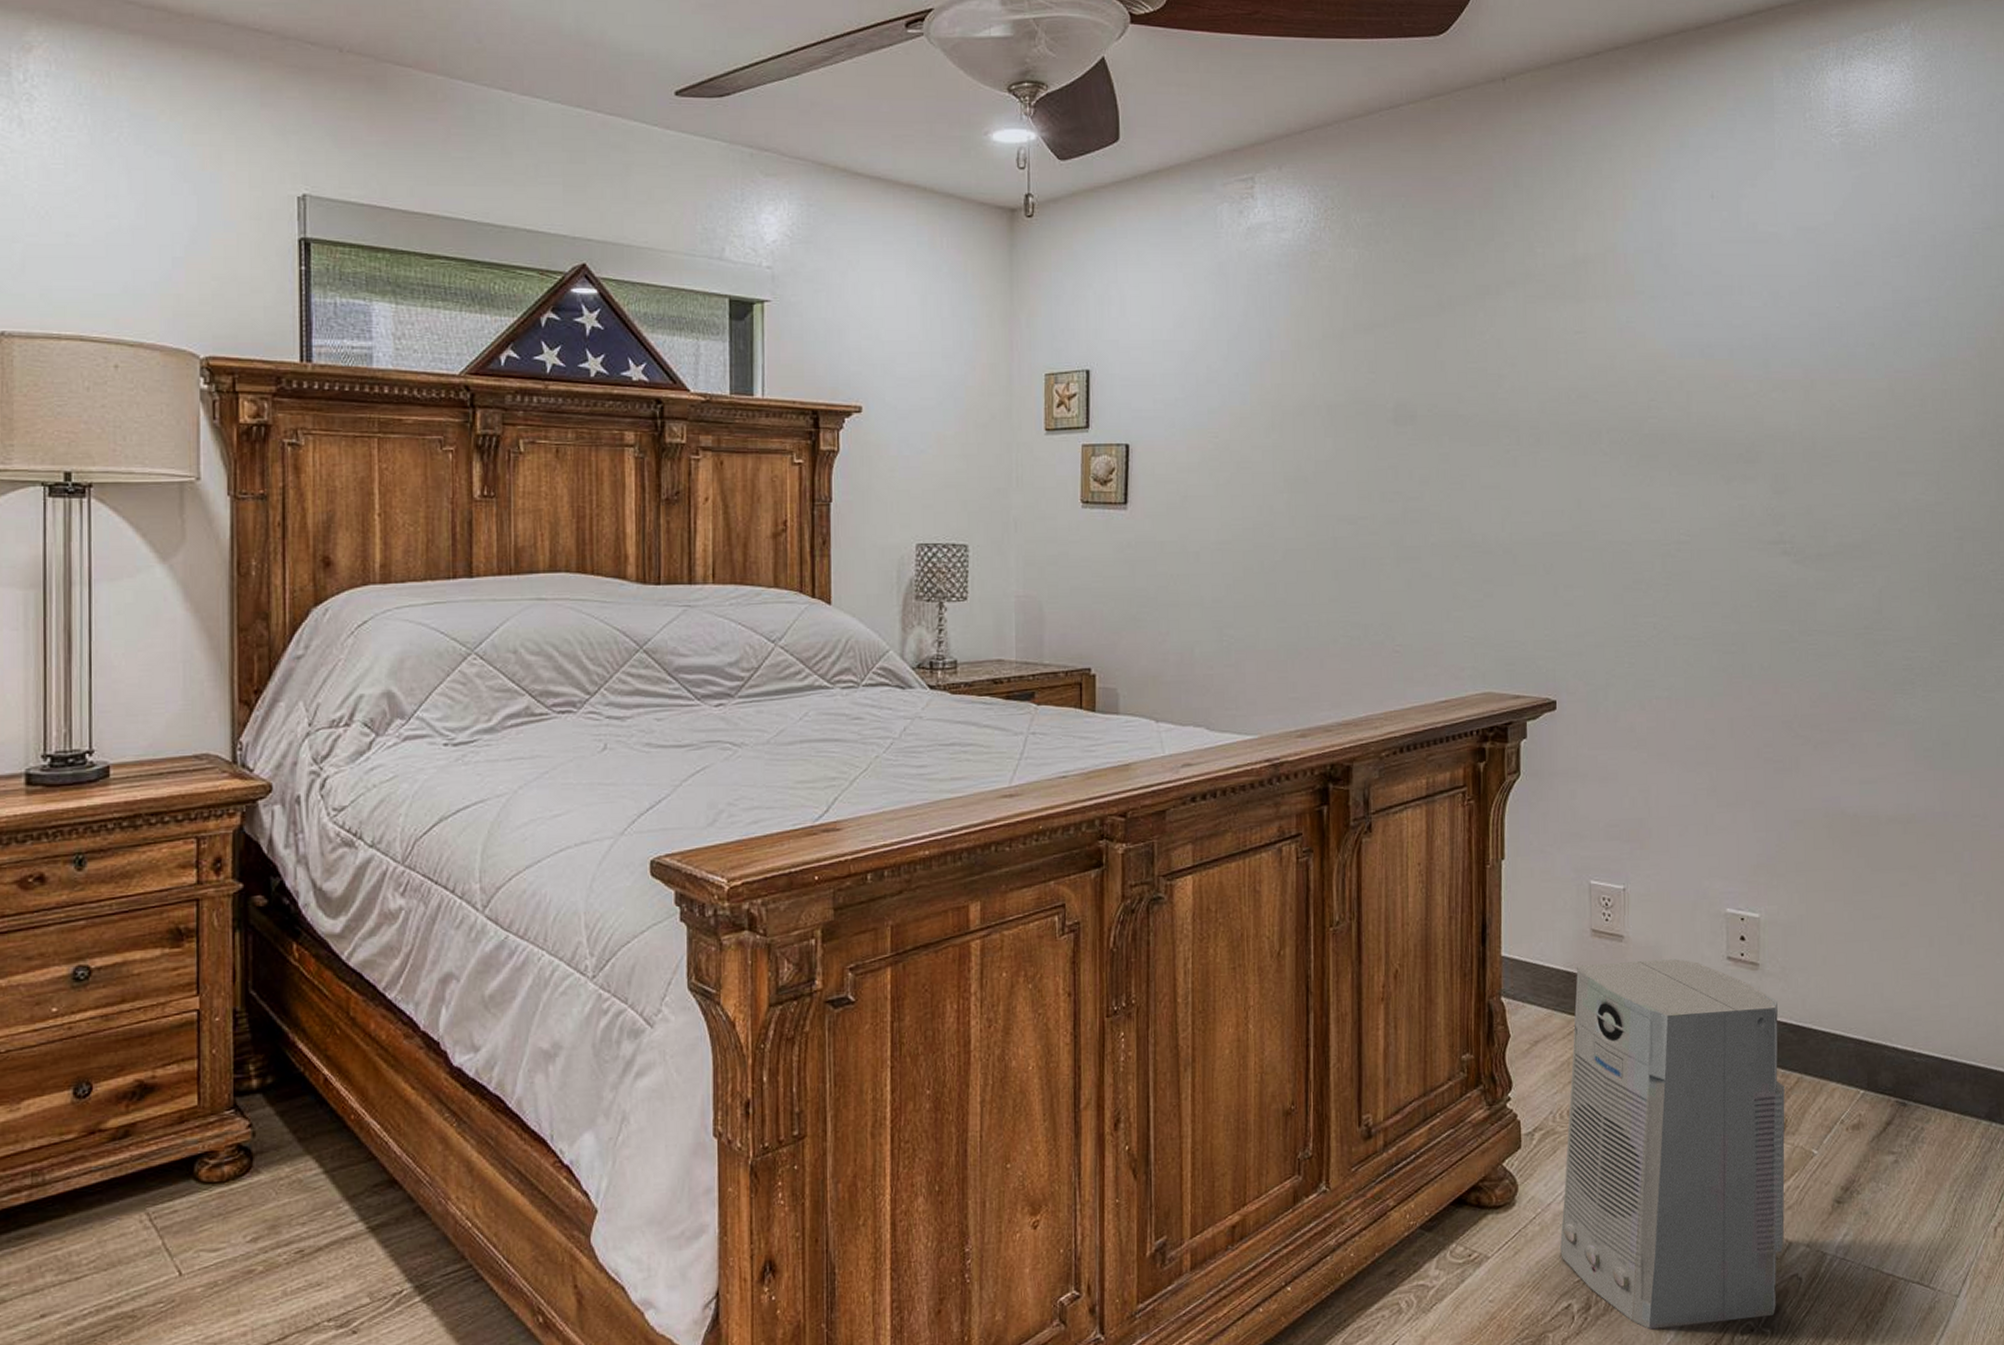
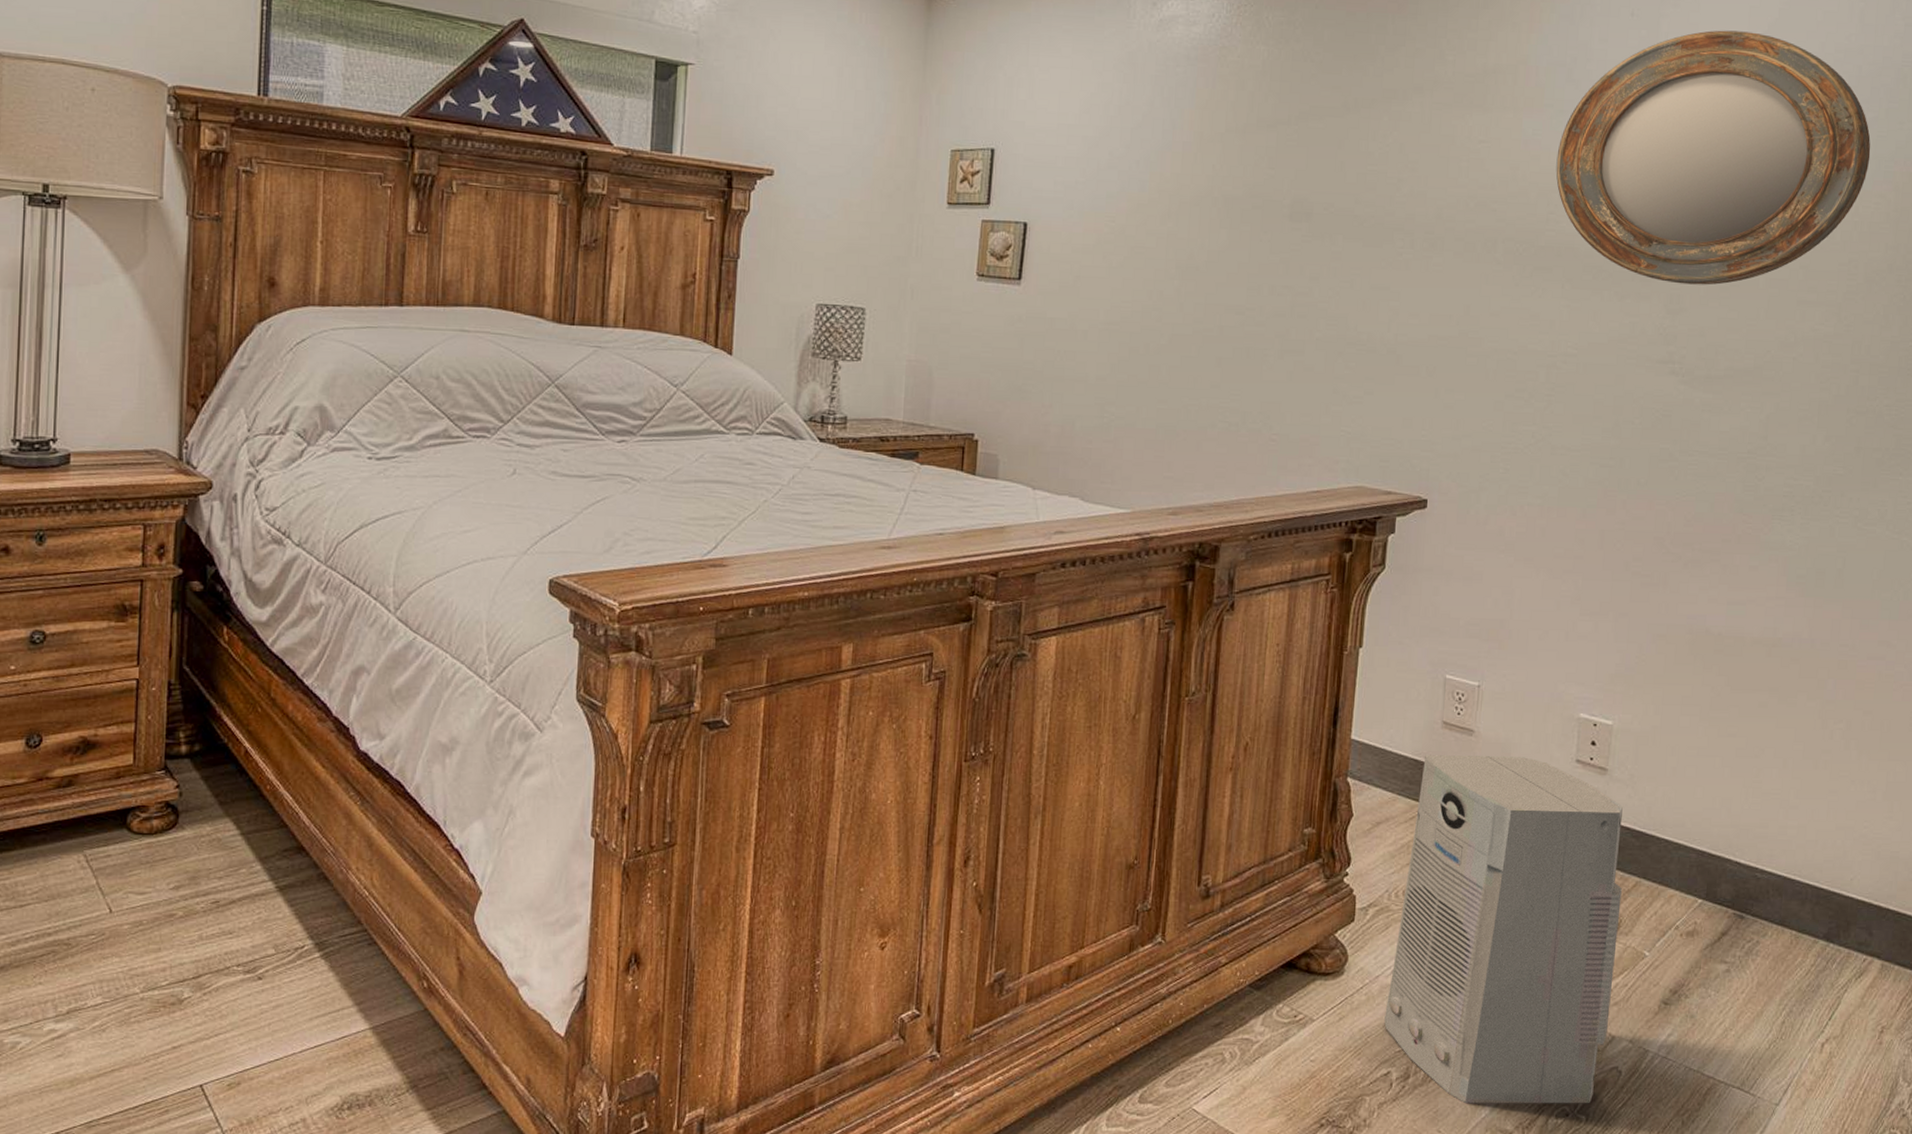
home mirror: none [1652,207,1952,463] -> present [1556,30,1871,285]

